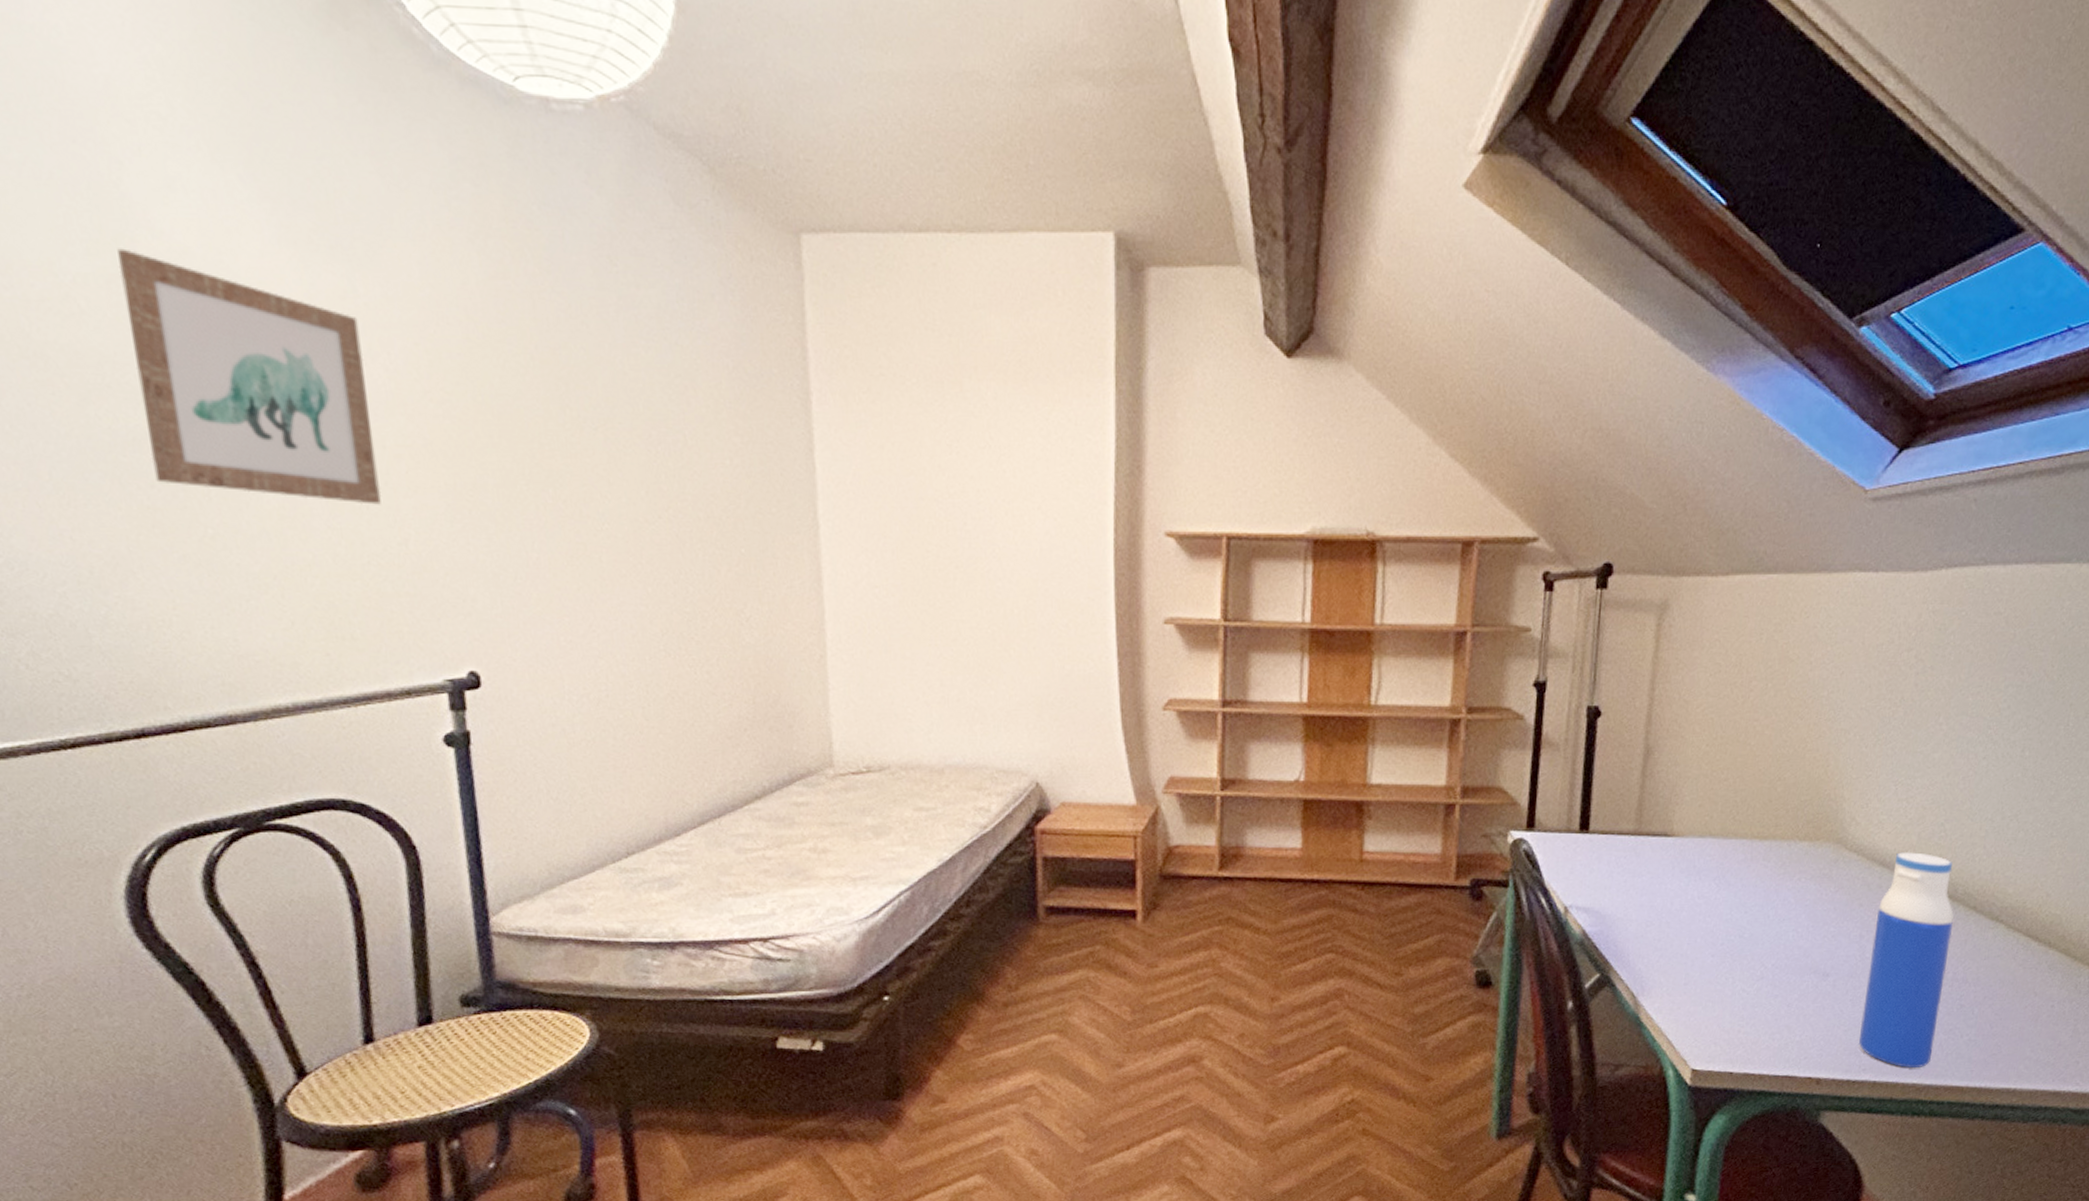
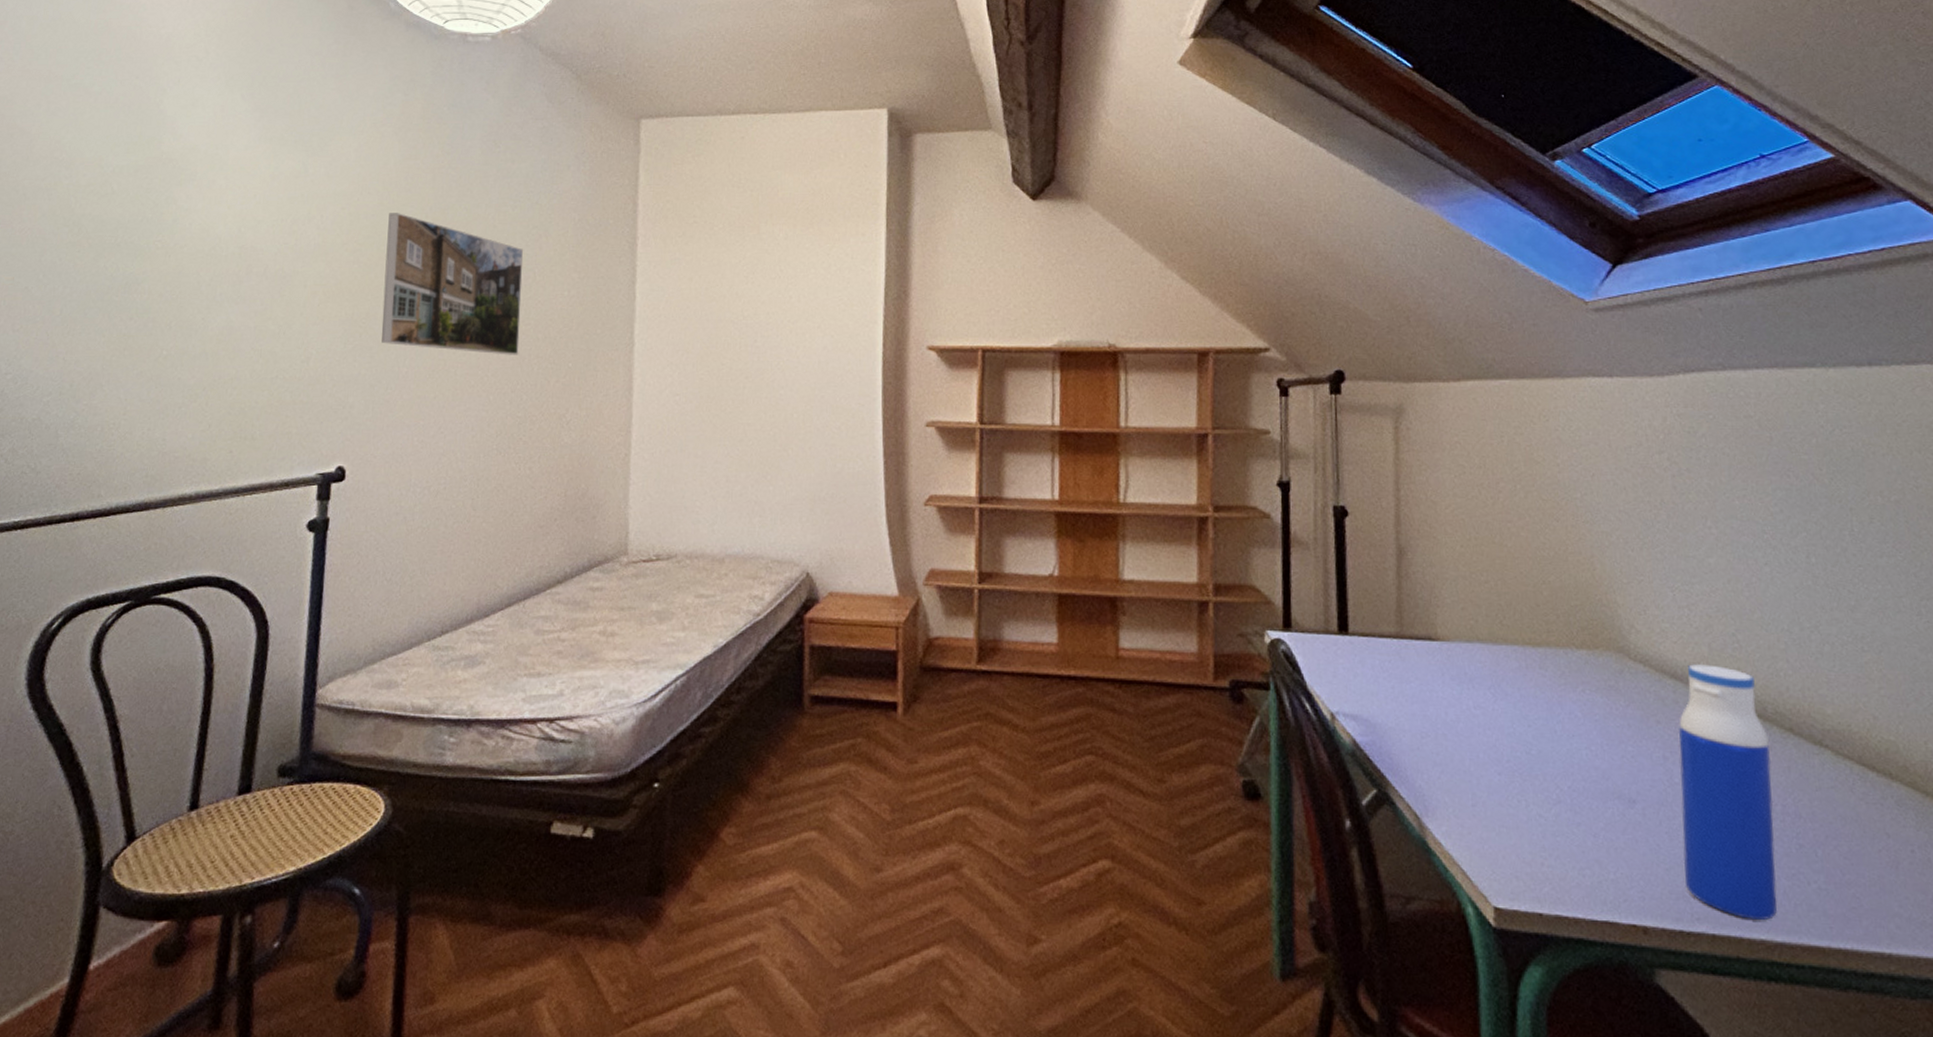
wall art: present [117,248,382,505] -> none [135,148,304,331]
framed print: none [480,351,677,539] -> present [381,213,523,355]

